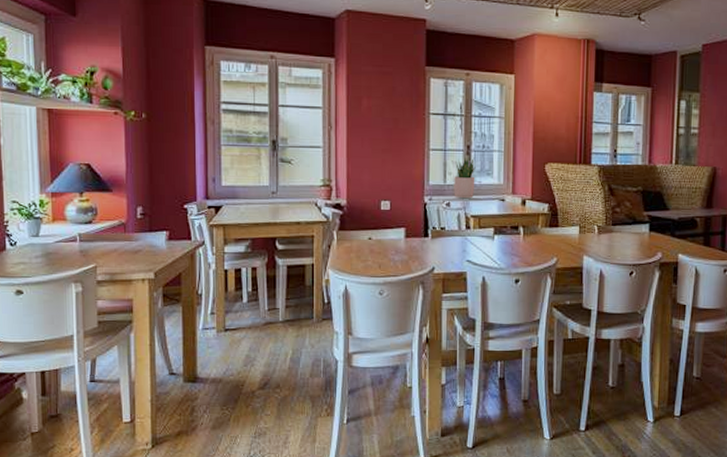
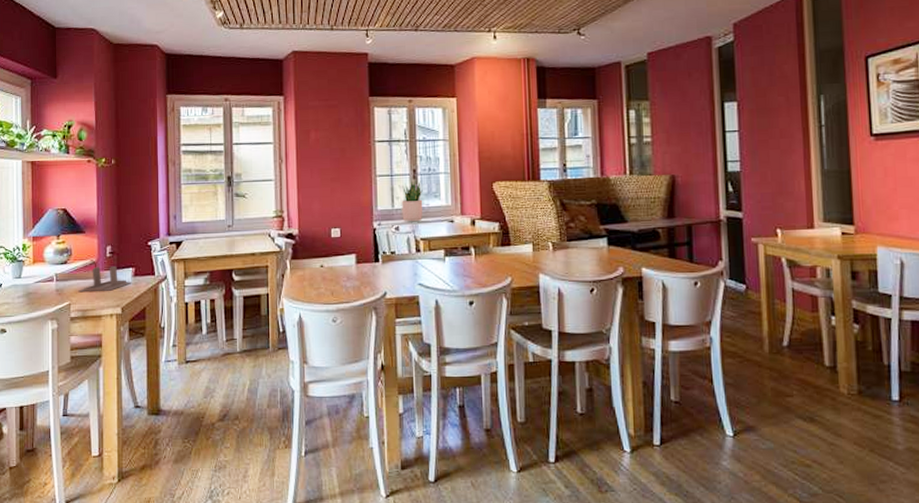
napkin holder: none [105,229,166,255] -> present [78,266,132,293]

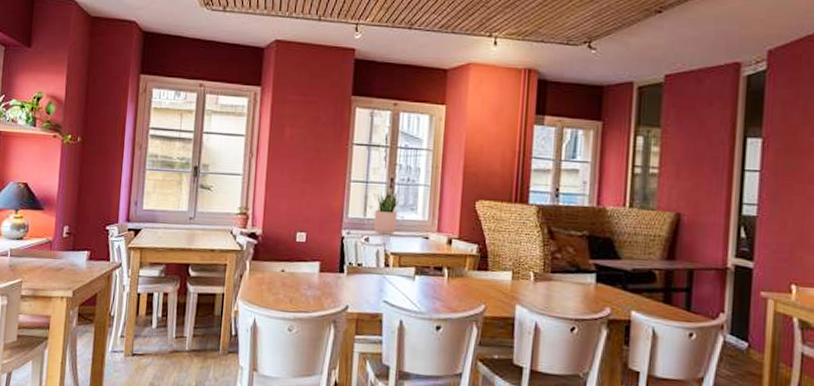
napkin holder: present [78,266,132,293] -> none [31,246,86,273]

